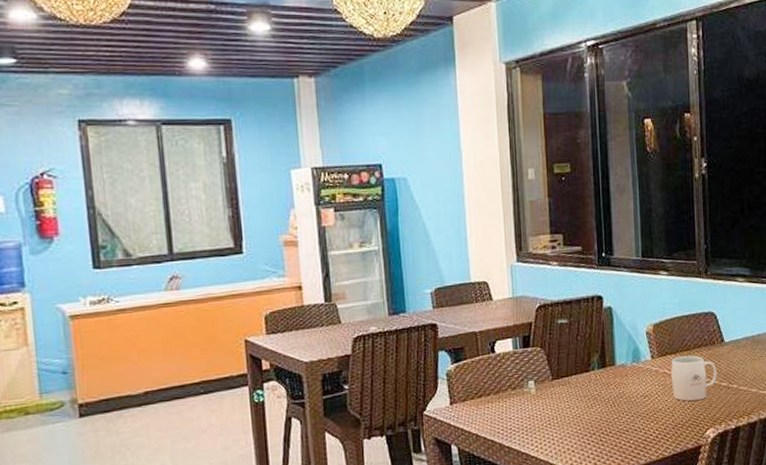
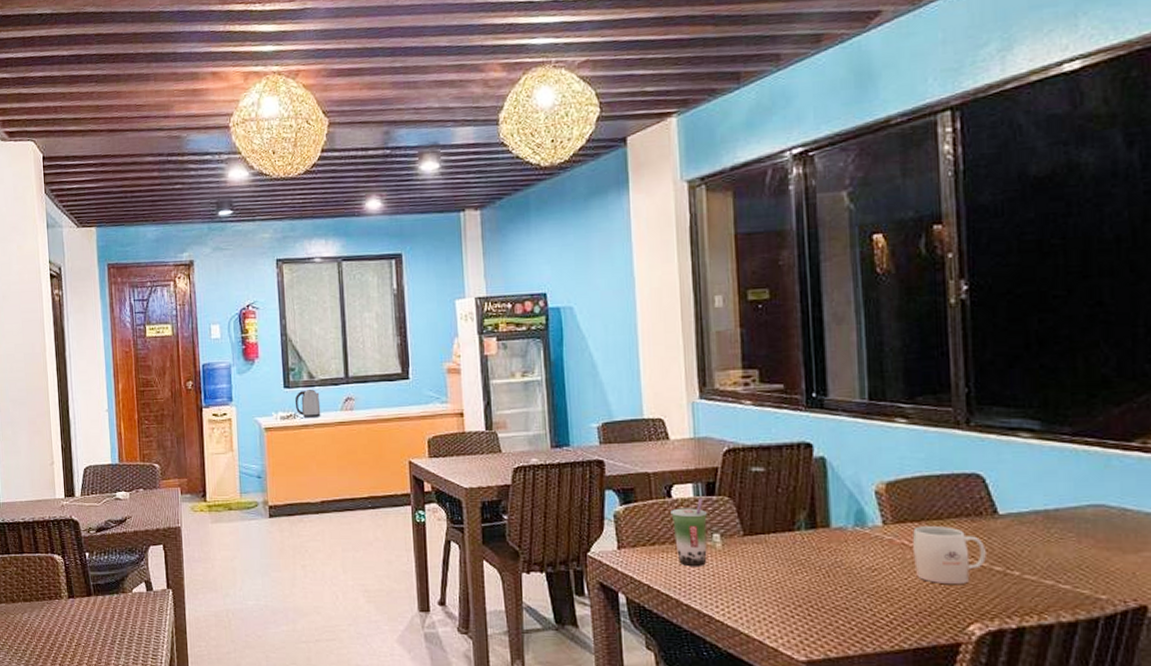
kettle: none [107,269,141,301] -> present [294,389,321,417]
beverage cup: none [494,350,524,413] -> present [670,498,707,566]

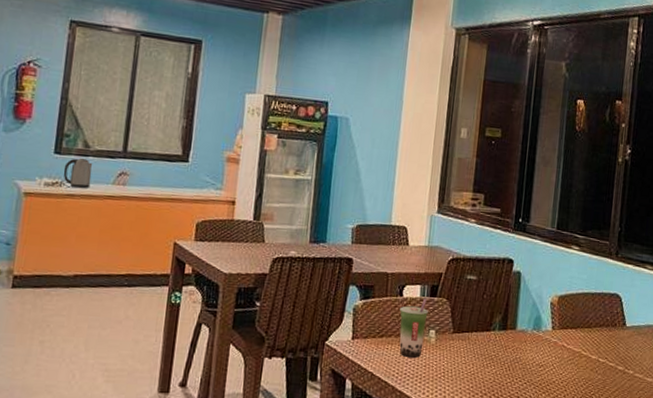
mug: present [912,526,986,585] -> none [568,332,615,380]

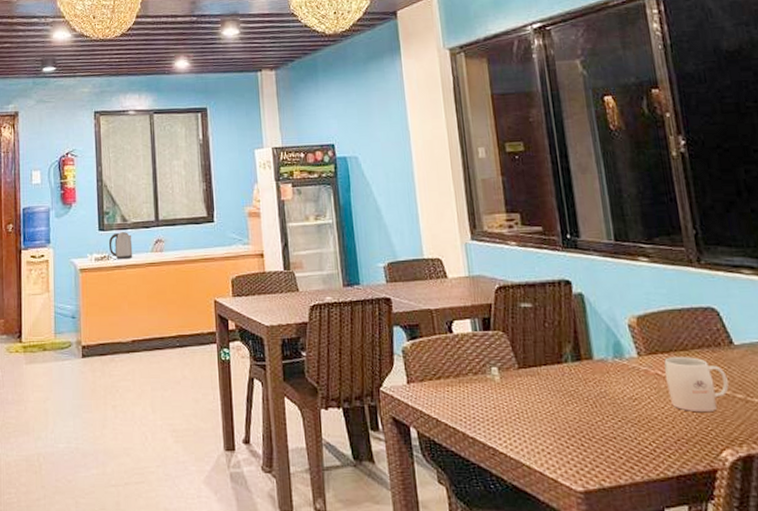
beverage cup: present [399,298,428,358] -> none [452,333,488,399]
mug: none [568,332,615,380] -> present [664,357,729,413]

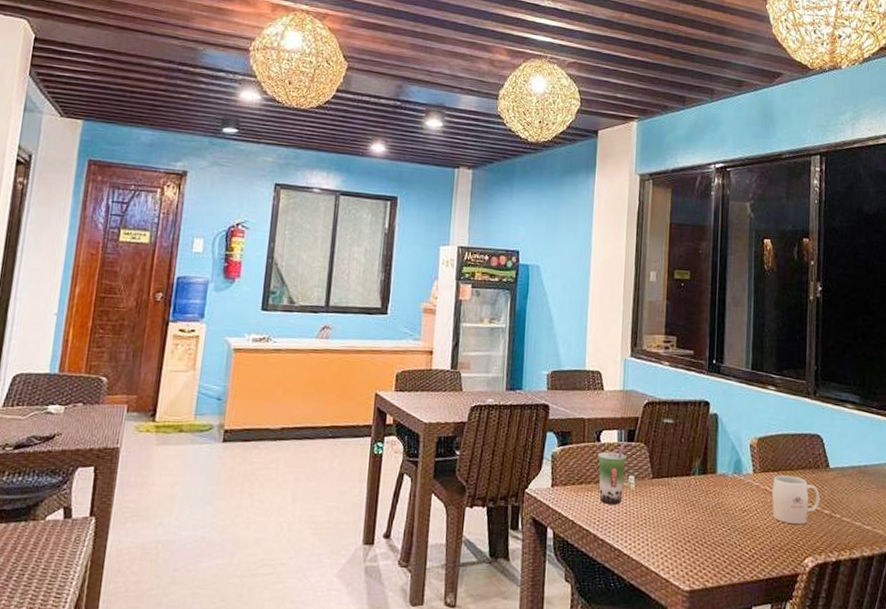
kettle: present [108,232,133,259] -> none [270,314,298,343]
beverage cup: none [452,333,488,399] -> present [598,443,626,504]

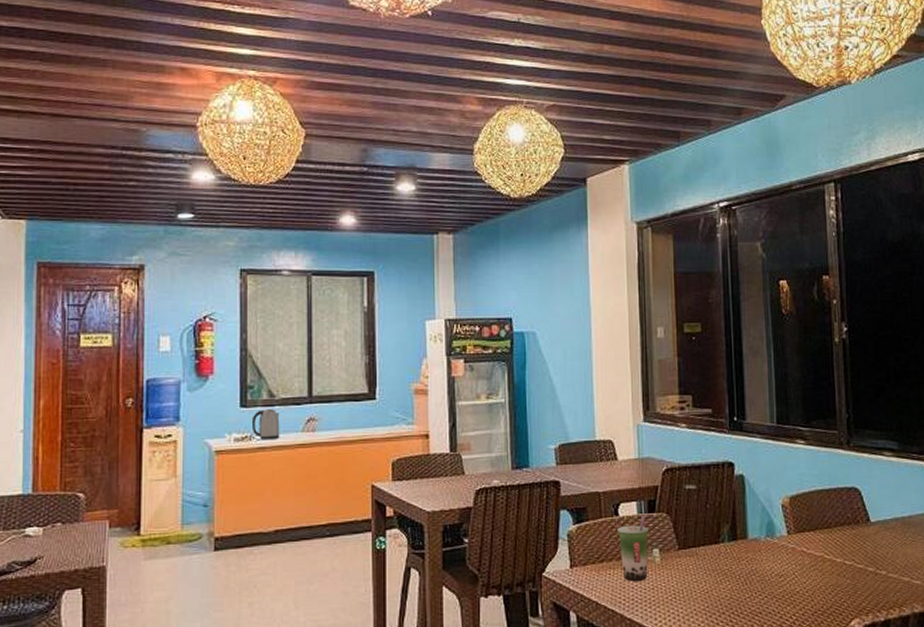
kettle: none [270,314,298,343] -> present [251,409,280,439]
mug: present [771,475,820,525] -> none [809,534,862,586]

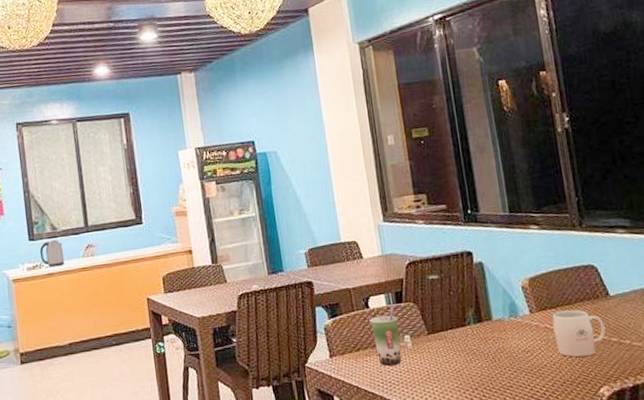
mug: none [809,534,862,586] -> present [552,309,606,358]

